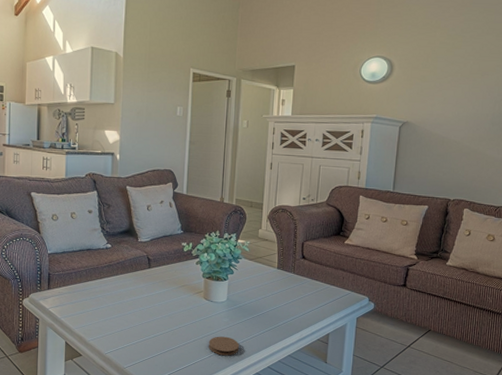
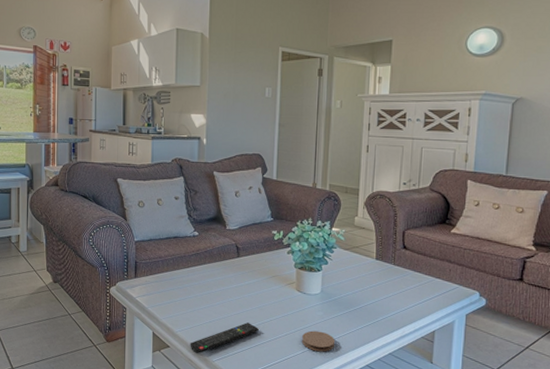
remote control: none [102,330,169,361] -> present [190,322,260,353]

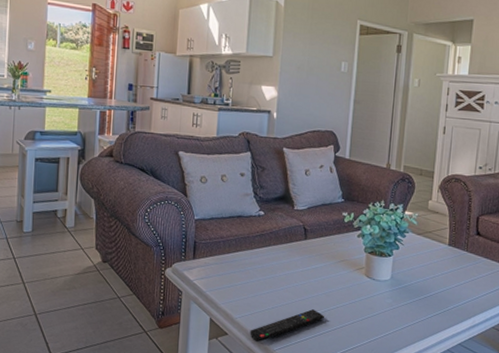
coaster: present [302,330,335,352] -> none [369,319,403,342]

